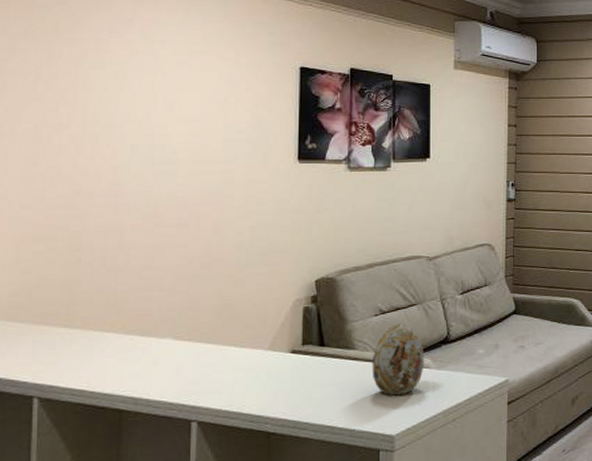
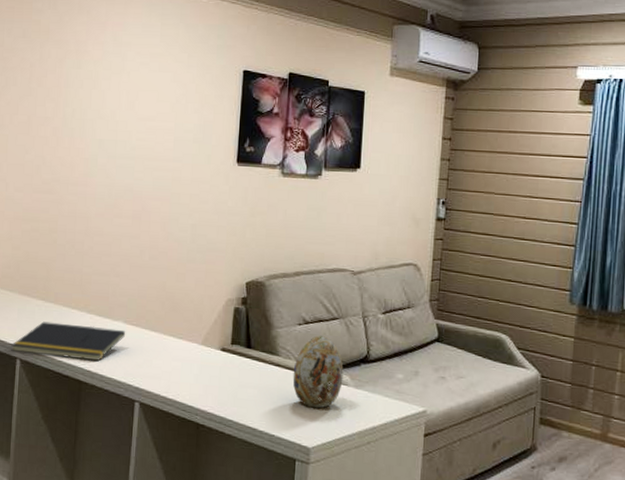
notepad: none [25,347,176,390] -> present [11,321,126,361]

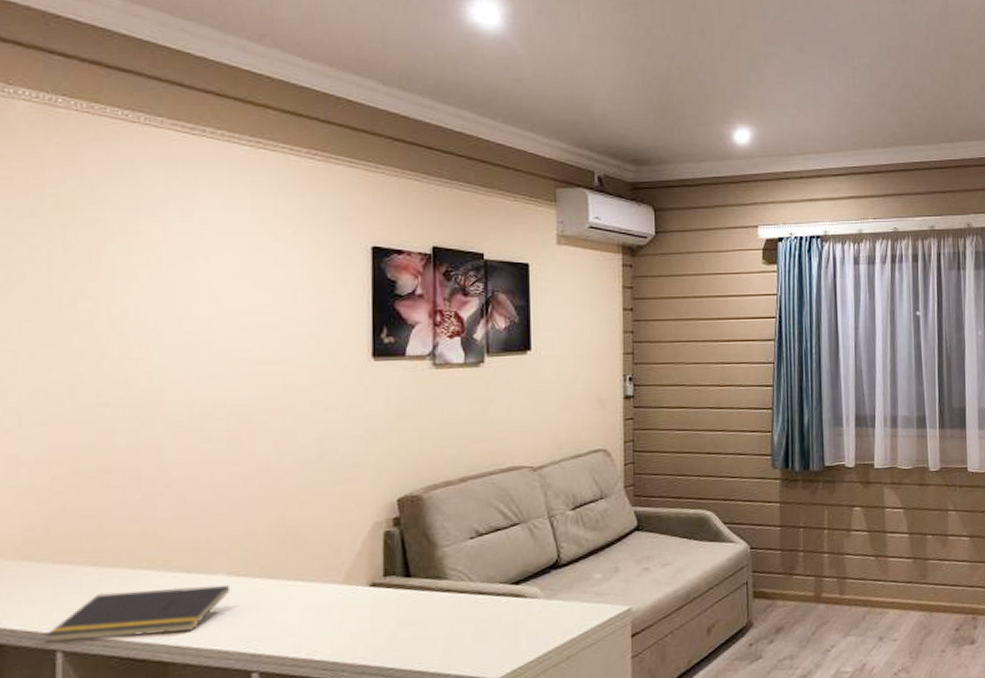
decorative egg: present [293,335,344,409] -> none [468,546,531,633]

